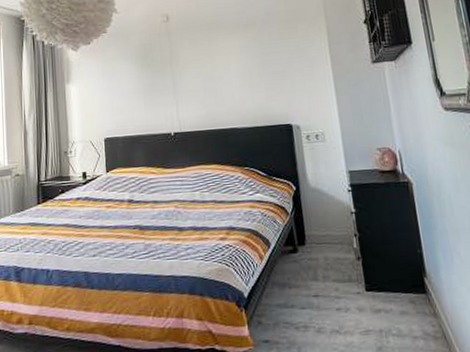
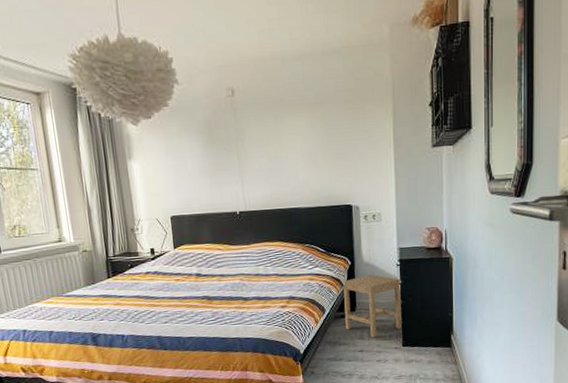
stool: none [289,202,362,280] -> present [344,275,402,338]

